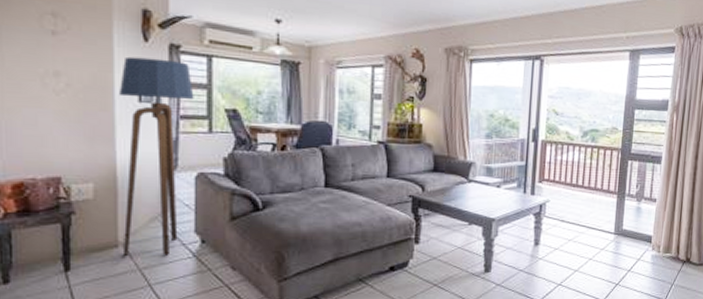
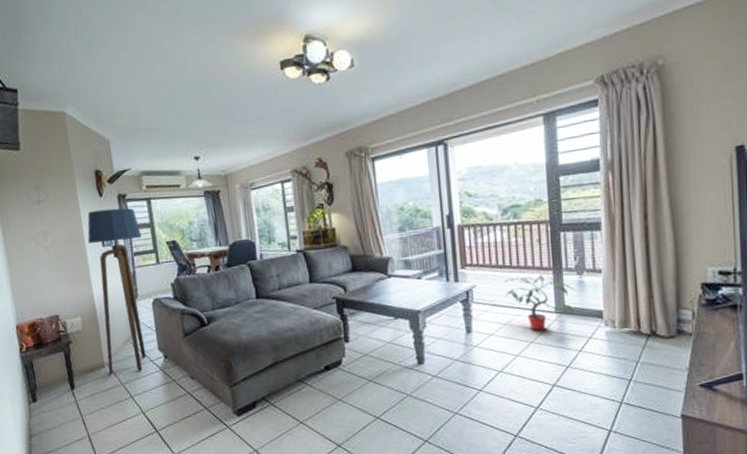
potted plant: none [574,197,634,249] -> present [504,275,576,331]

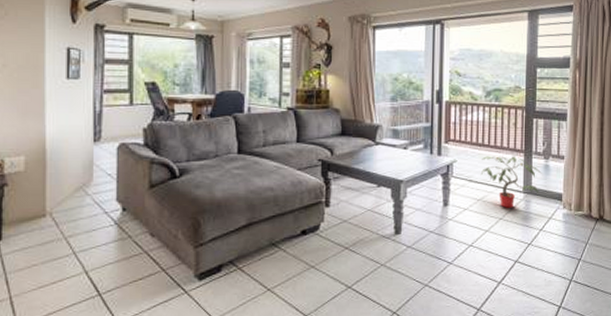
floor lamp: present [87,208,147,373] -> none [50,37,117,224]

